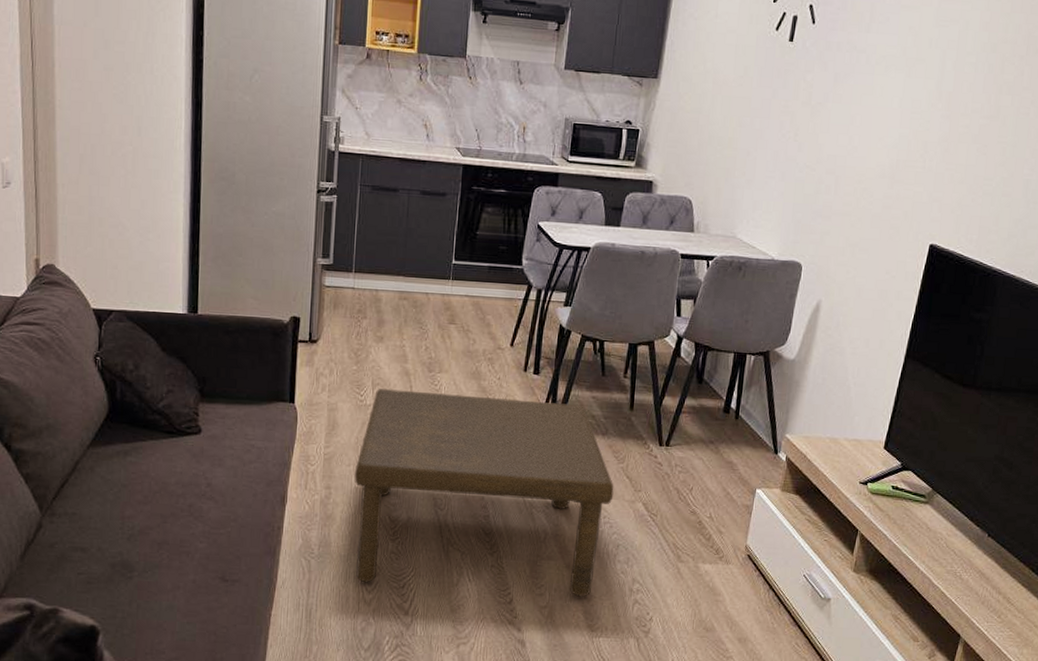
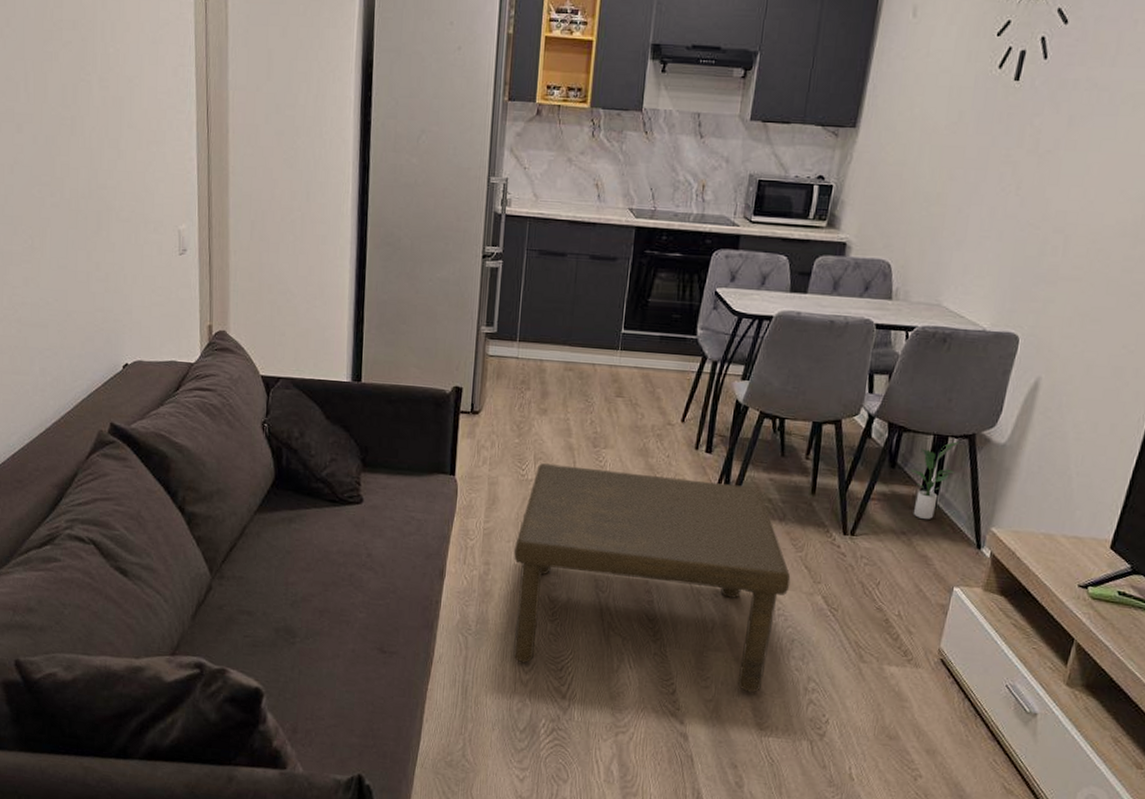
potted plant: none [714,358,756,430] -> present [909,441,960,520]

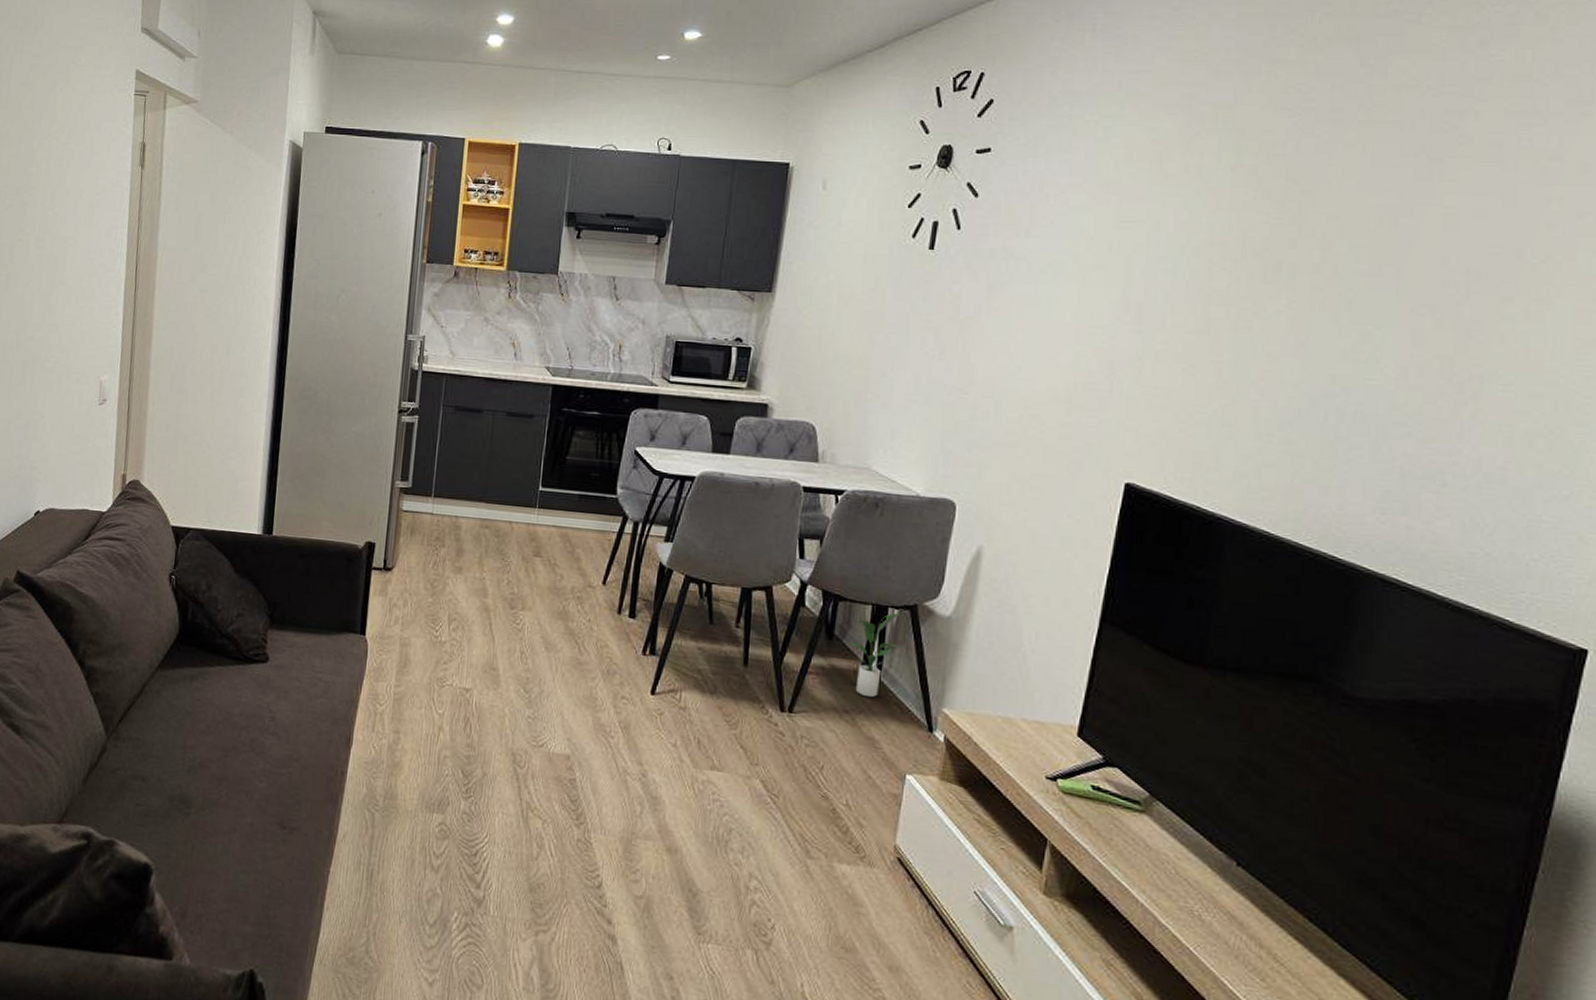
coffee table: present [513,463,791,693] -> none [423,624,725,890]

